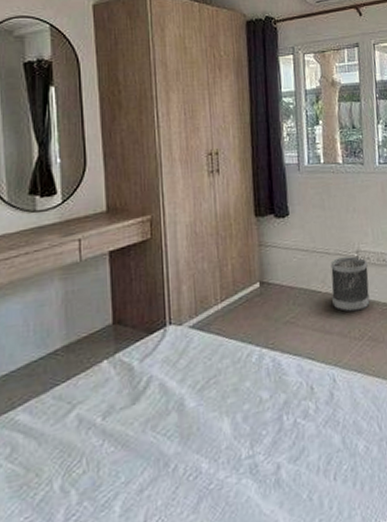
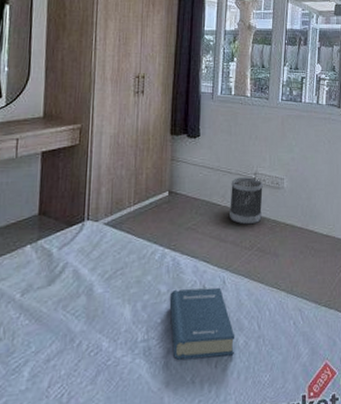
hardback book: none [273,386,355,475] -> present [169,287,235,360]

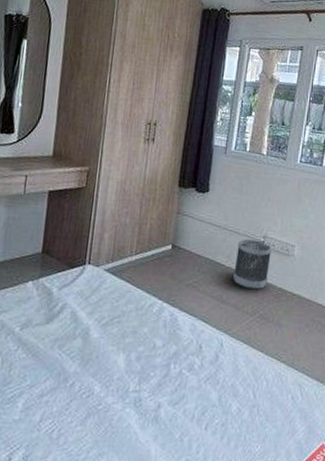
hardback book: present [169,287,235,360] -> none [163,346,229,420]

